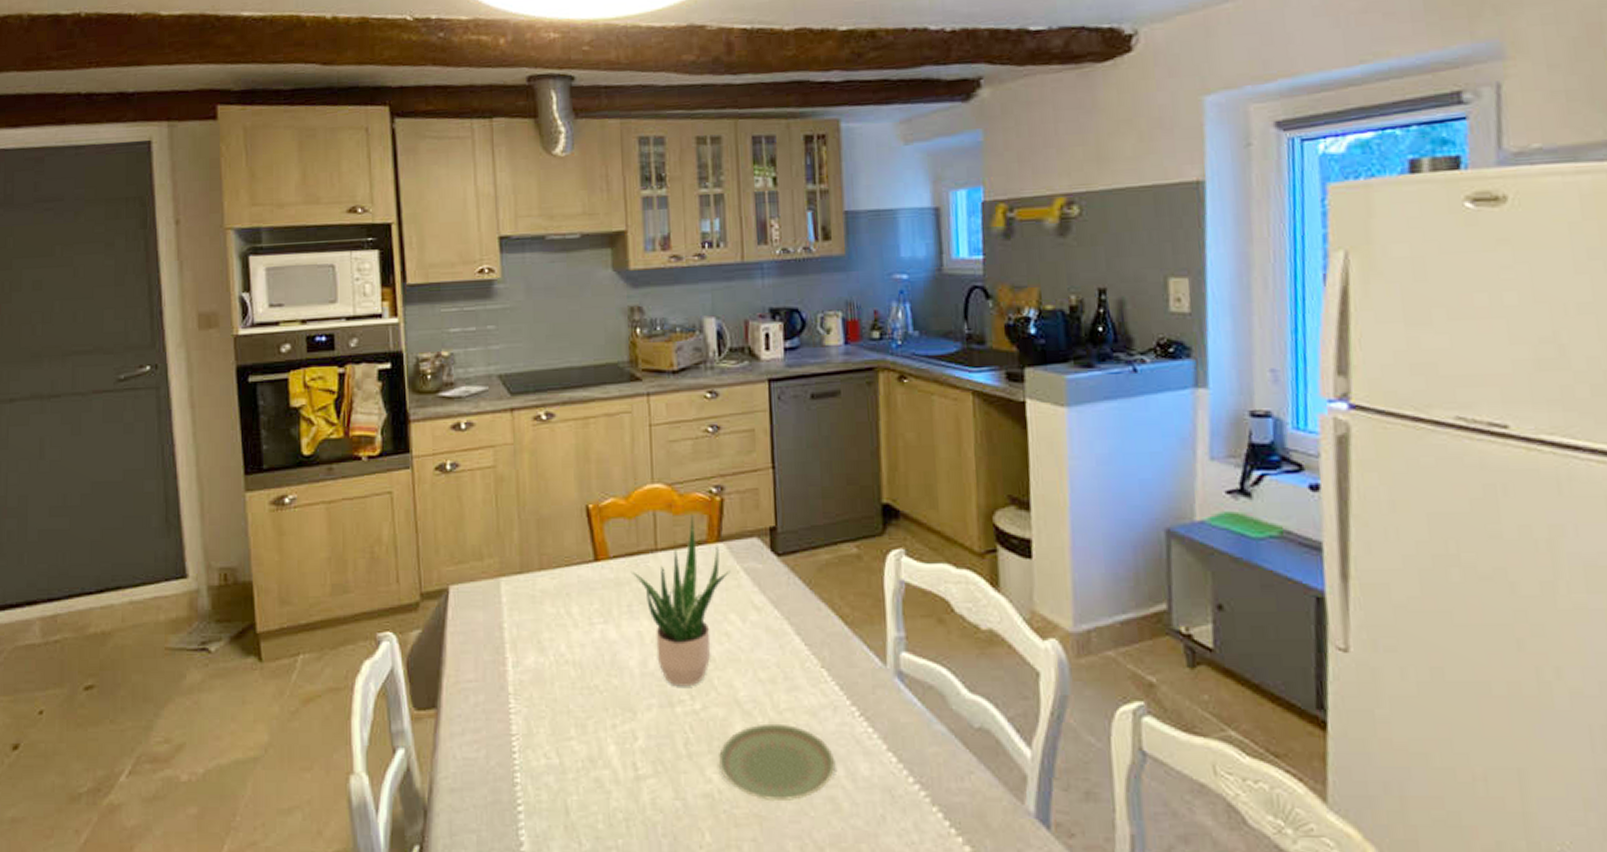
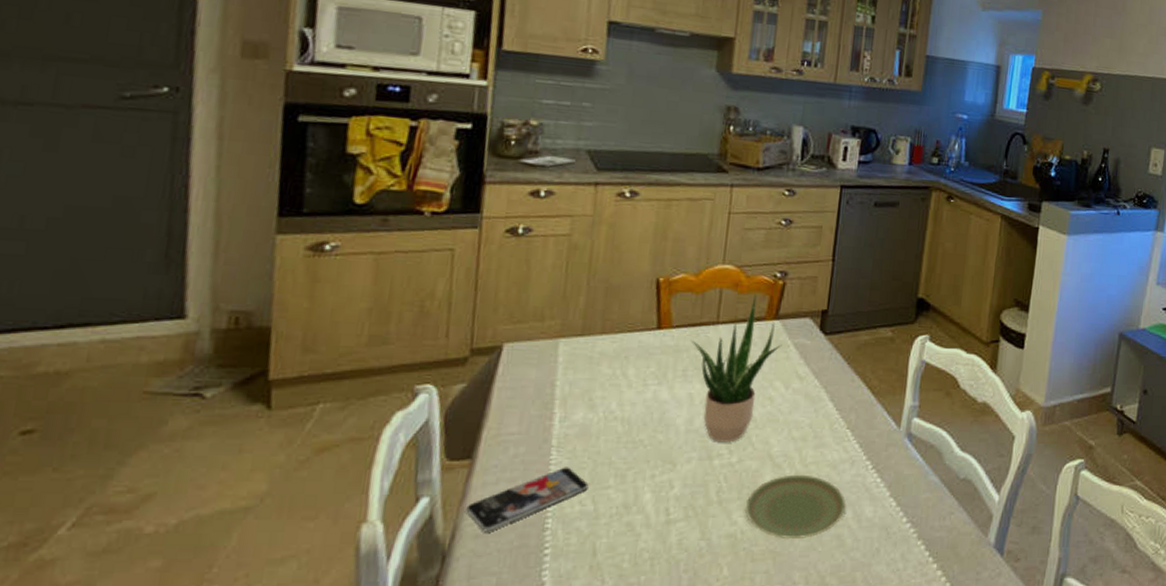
smartphone: none [439,716,551,785] -> present [466,467,589,531]

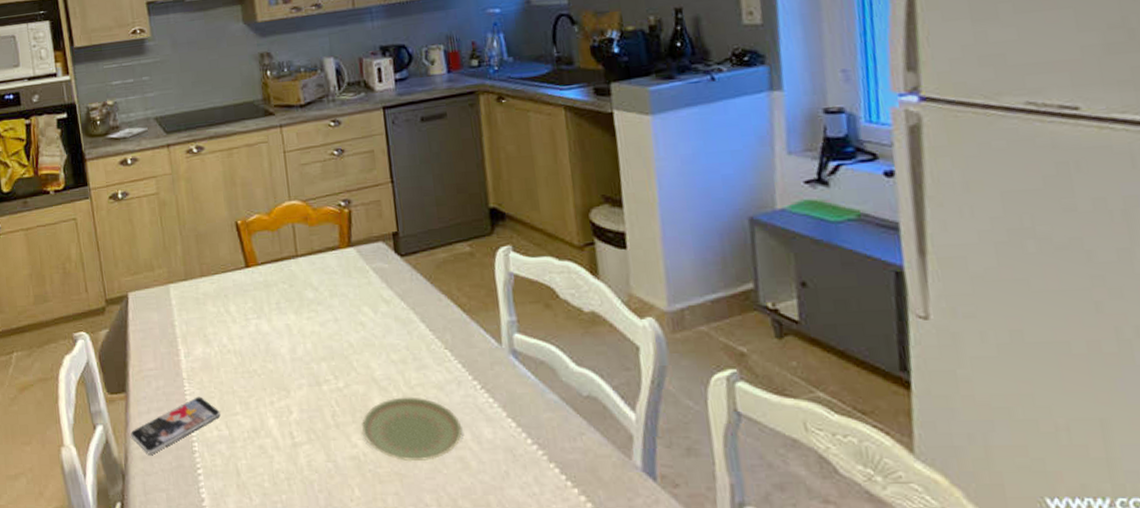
potted plant: present [690,293,782,443] -> none [276,224,362,369]

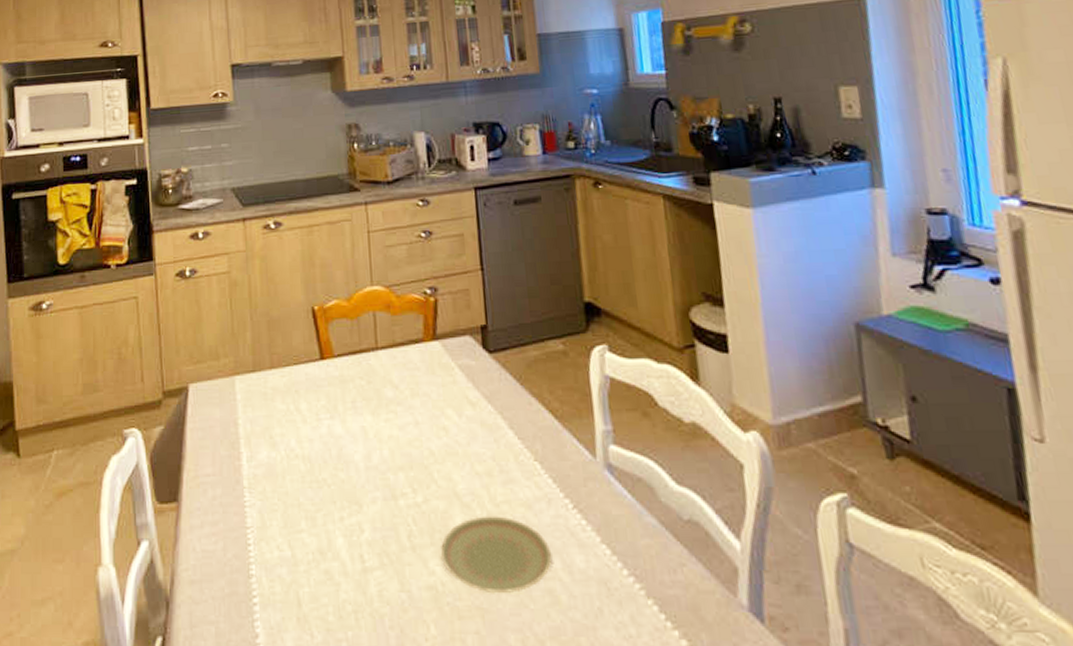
smartphone: present [130,396,220,453] -> none [180,509,283,577]

